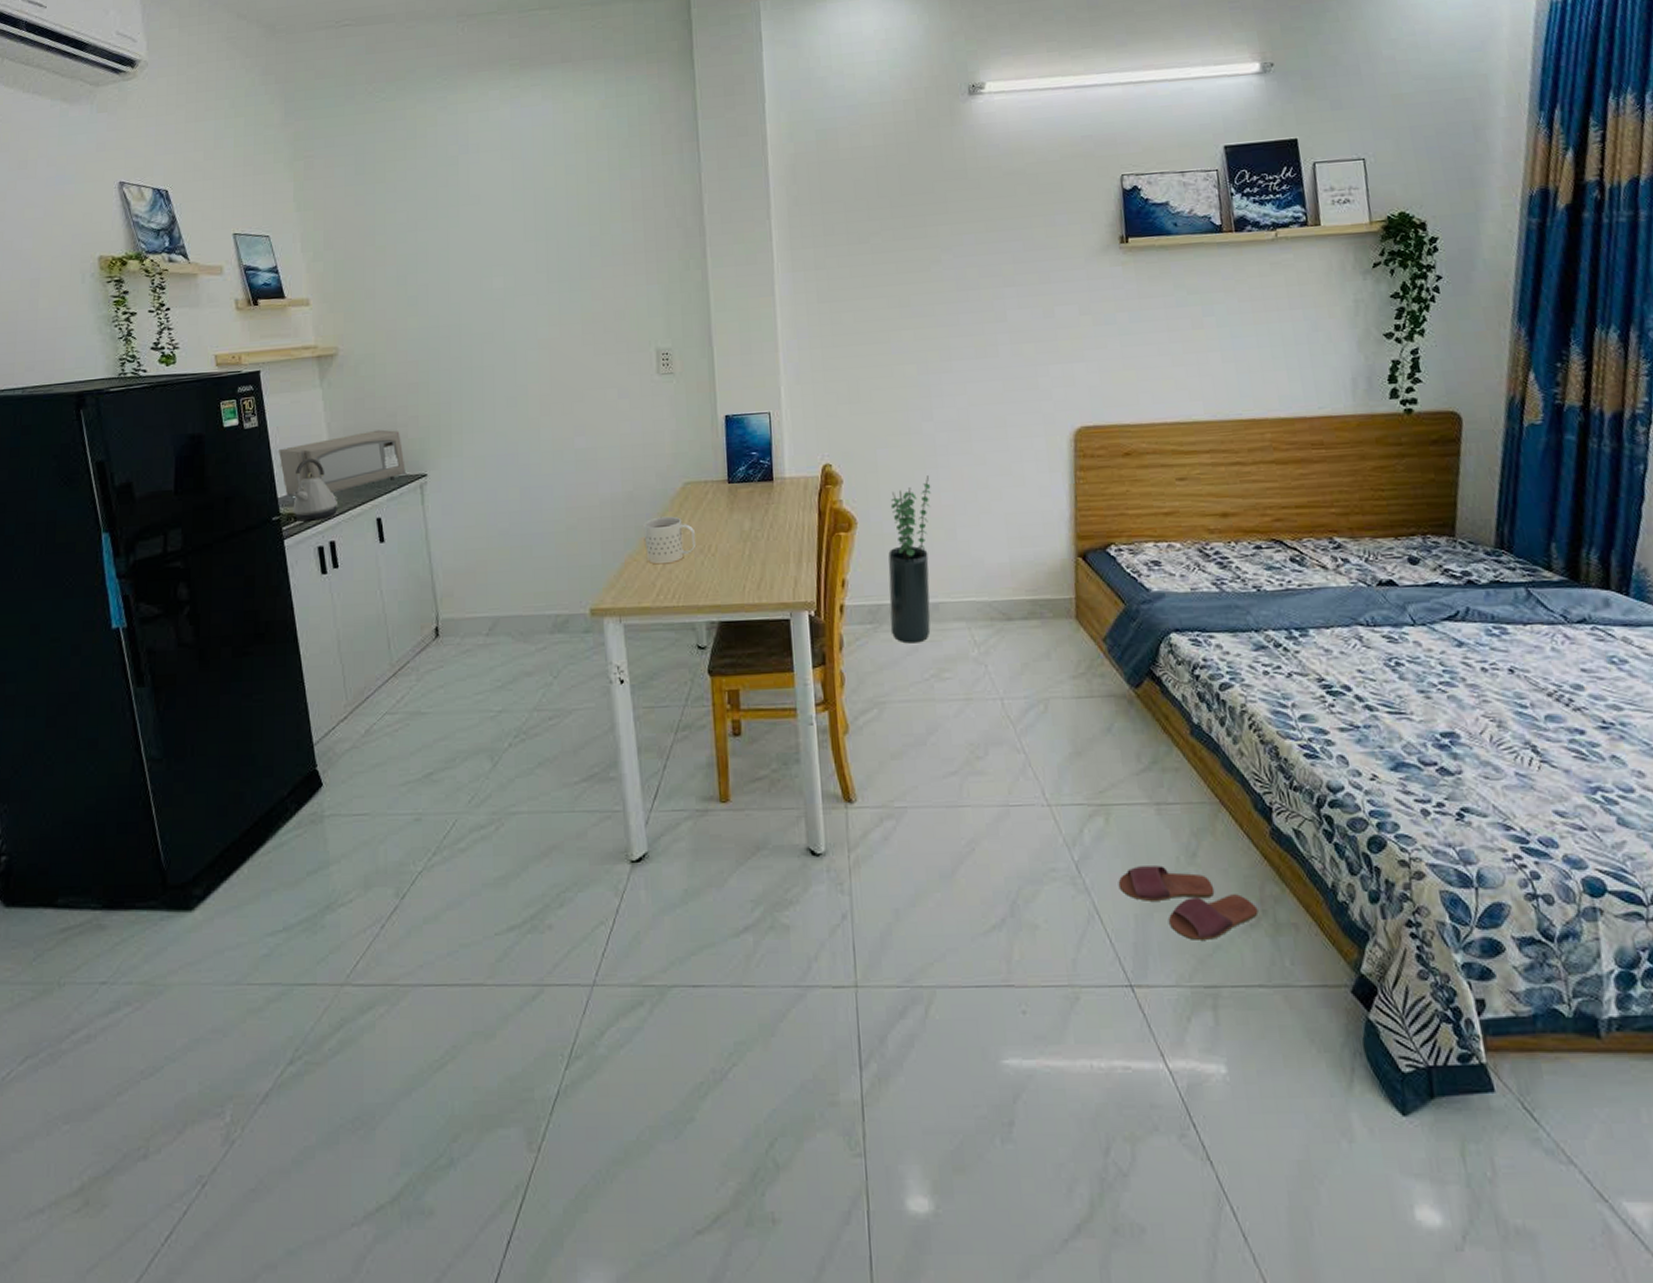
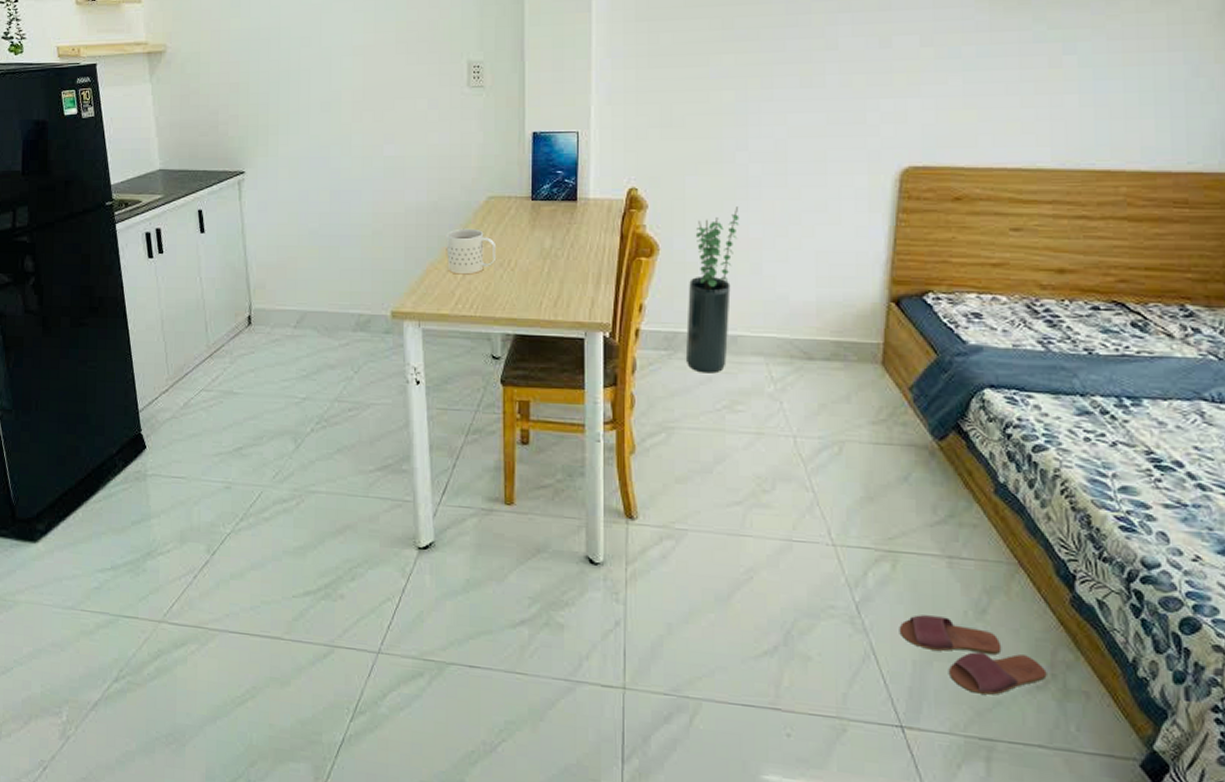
microwave: present [279,429,406,497] -> none [112,126,225,184]
kettle: present [293,458,337,523] -> none [124,150,163,209]

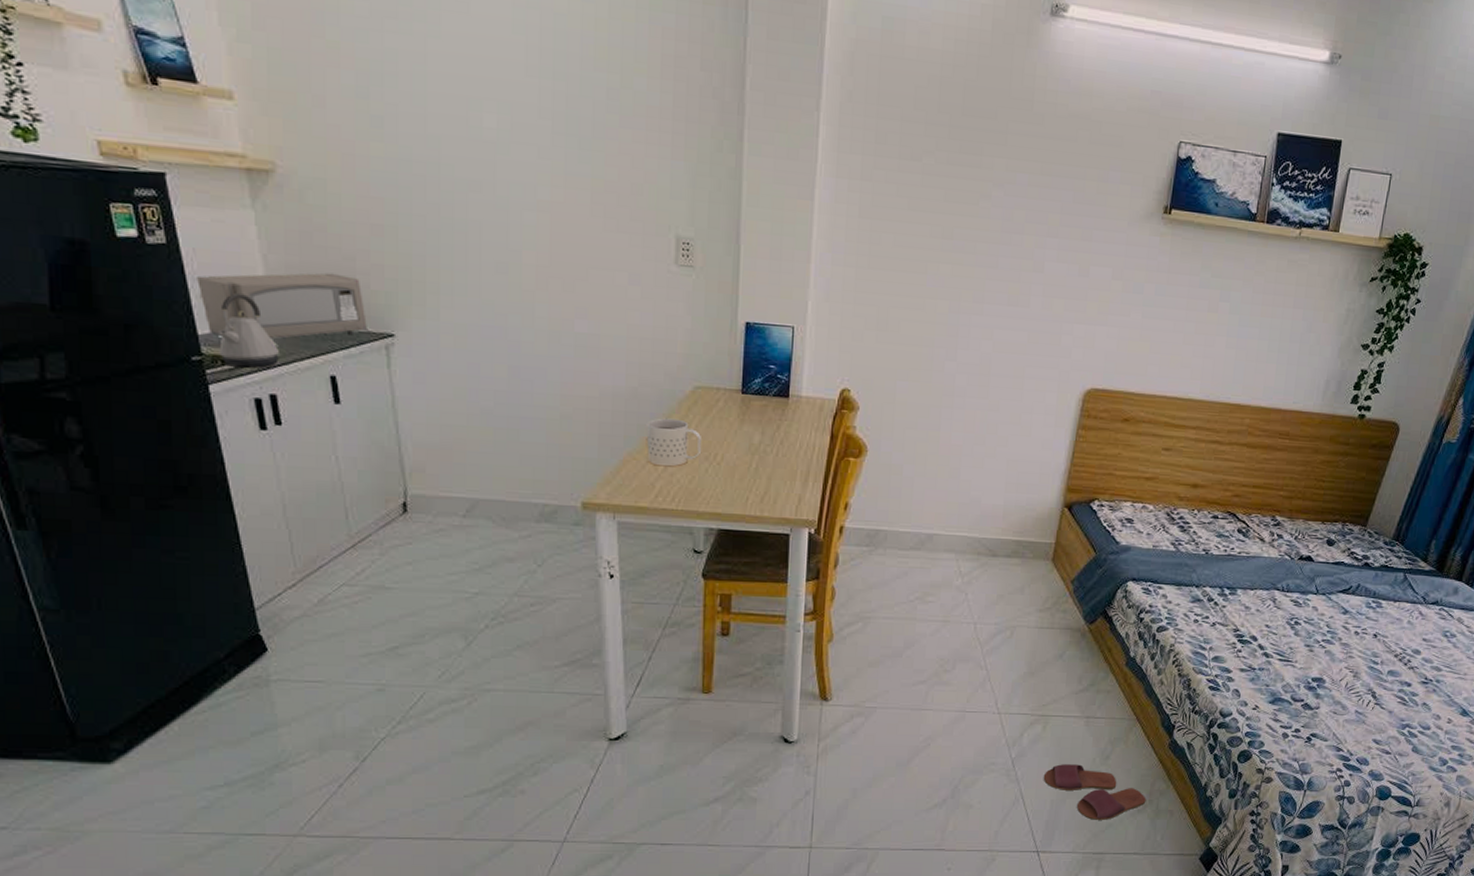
microwave: none [112,126,225,184] -> present [197,273,367,339]
kettle: none [124,150,163,209] -> present [219,293,279,369]
vase: present [685,207,740,373] -> none [885,414,944,568]

